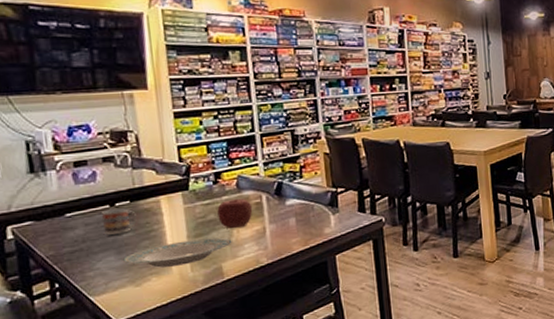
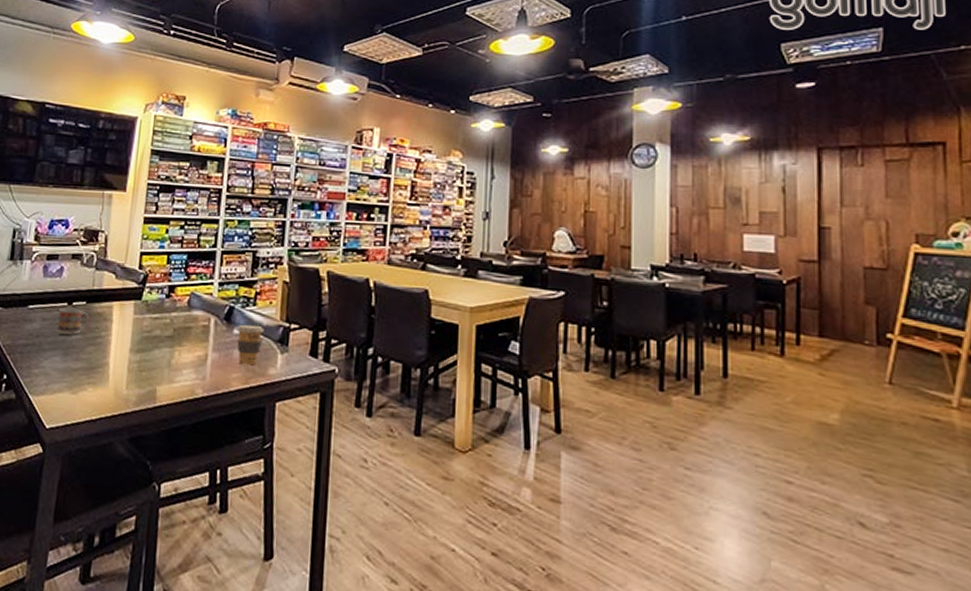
plate: present [122,237,232,268] -> none [66,353,172,380]
apple: present [217,198,253,229] -> none [163,317,199,350]
coffee cup: none [288,194,314,230] -> present [236,324,264,366]

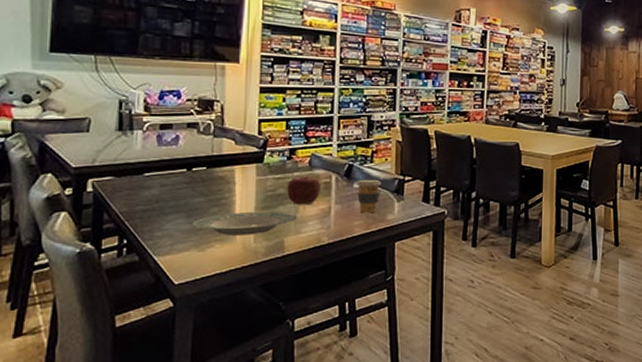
cup: present [56,308,89,335] -> none [177,174,210,198]
plate: none [66,353,172,380] -> present [190,211,297,235]
apple: none [163,317,199,350] -> present [287,176,321,205]

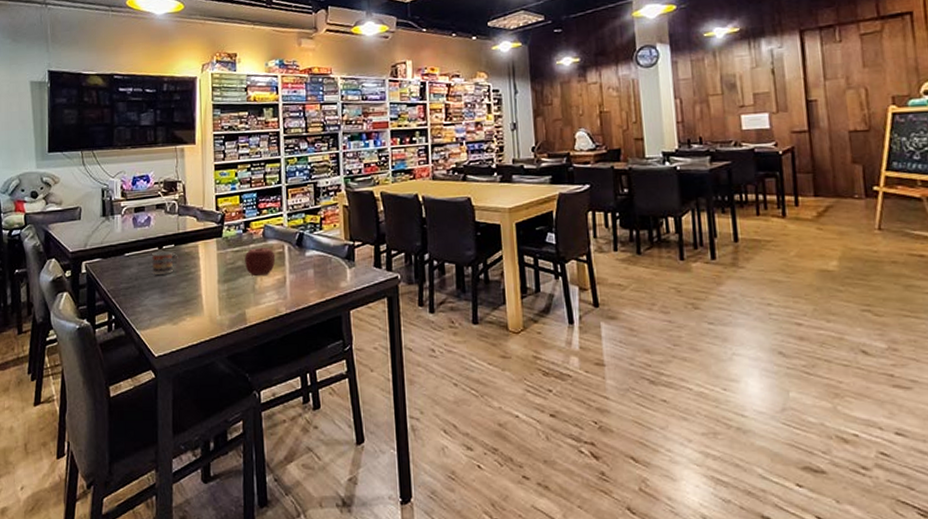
cup: none [177,174,210,198] -> present [151,251,178,275]
plate: present [190,211,297,235] -> none [164,284,256,309]
coffee cup: present [356,179,382,214] -> none [308,246,332,282]

